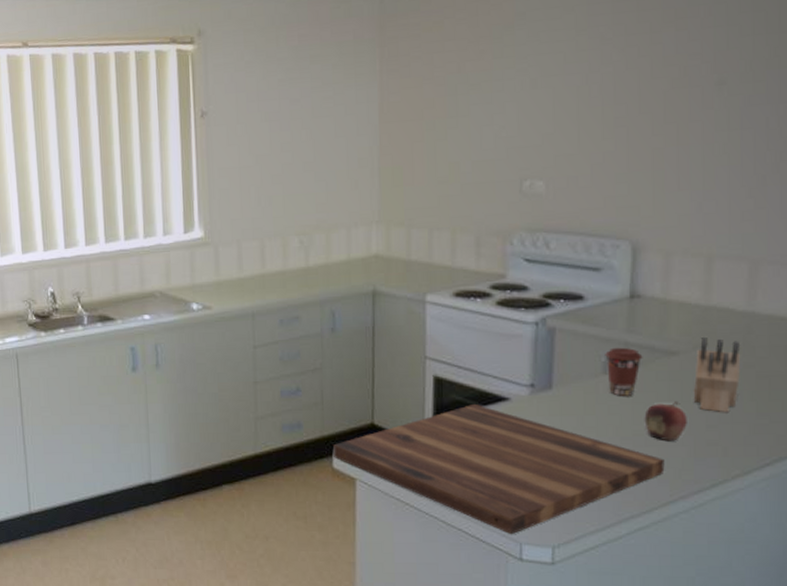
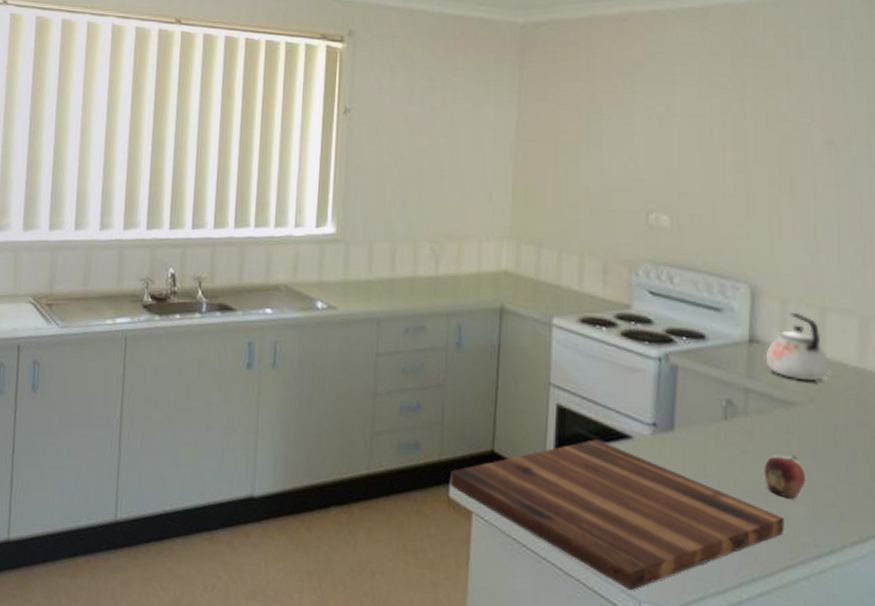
coffee cup: present [605,347,643,396] -> none [725,392,762,445]
kettle: none [647,263,715,330] -> present [765,312,830,382]
knife block: present [693,336,741,413] -> none [810,389,856,473]

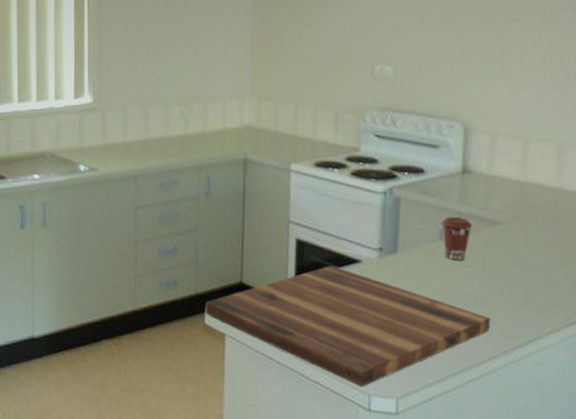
coffee cup: none [725,392,762,445] -> present [441,216,473,260]
fruit: present [764,456,805,499] -> none [473,266,509,302]
kettle: present [765,312,830,382] -> none [476,144,531,202]

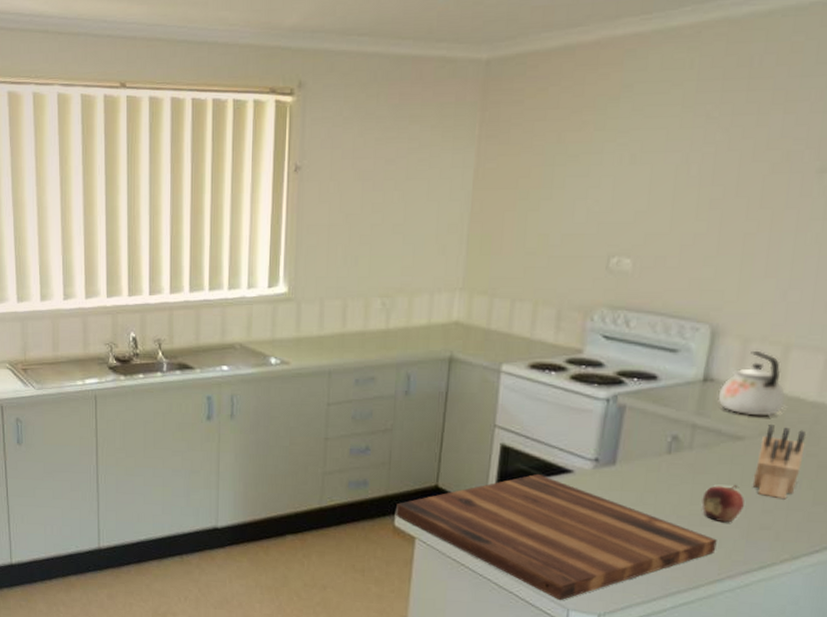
coffee cup: present [441,216,473,260] -> none [671,428,709,477]
fruit: none [473,266,509,302] -> present [702,485,744,523]
kettle: none [476,144,531,202] -> present [717,350,785,417]
knife block: none [513,208,552,277] -> present [752,423,806,500]

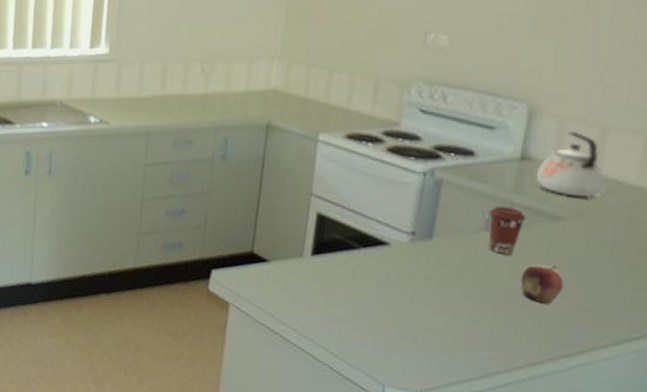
cutting board: present [396,474,717,601] -> none [210,245,536,376]
coffee cup: none [671,428,709,477] -> present [489,205,527,255]
knife block: present [752,423,806,500] -> none [571,205,625,283]

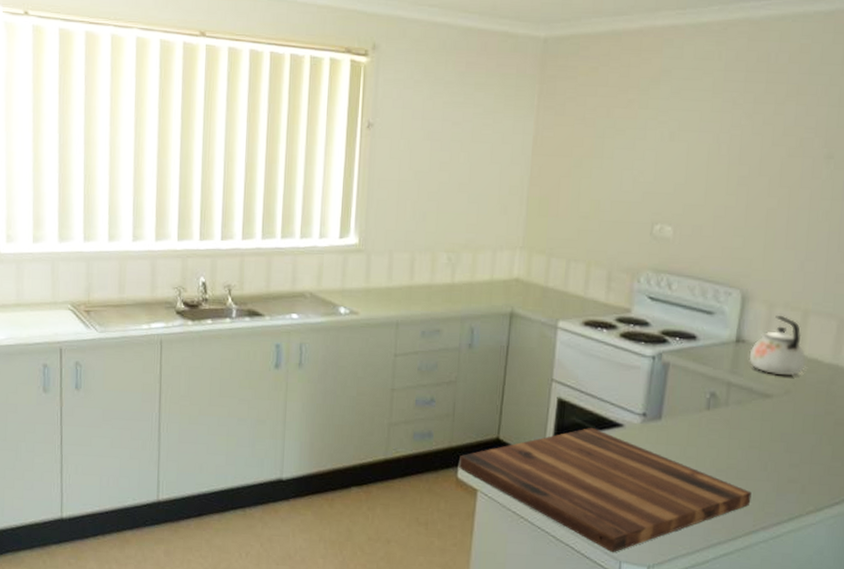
cutting board: none [210,245,536,376] -> present [459,428,752,553]
coffee cup: present [489,205,527,255] -> none [710,386,742,432]
fruit: present [520,265,564,304] -> none [737,440,774,476]

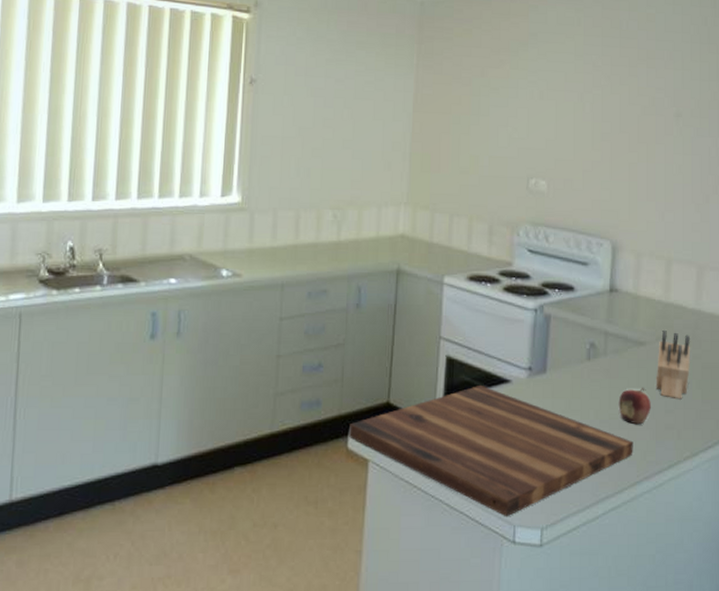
fruit: none [737,440,774,476] -> present [618,388,651,425]
kettle: present [749,315,806,376] -> none [622,264,673,323]
knife block: none [780,383,824,454] -> present [656,329,691,400]

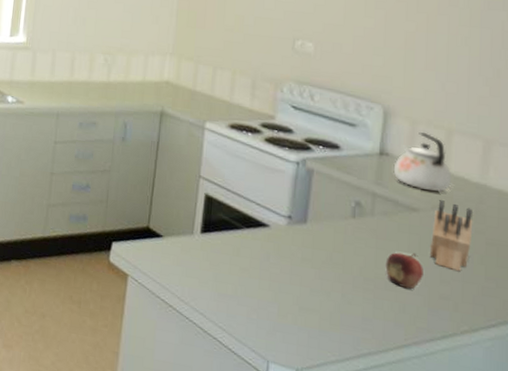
cutting board: present [349,386,633,517] -> none [111,225,402,352]
kettle: none [622,264,673,323] -> present [393,132,452,193]

